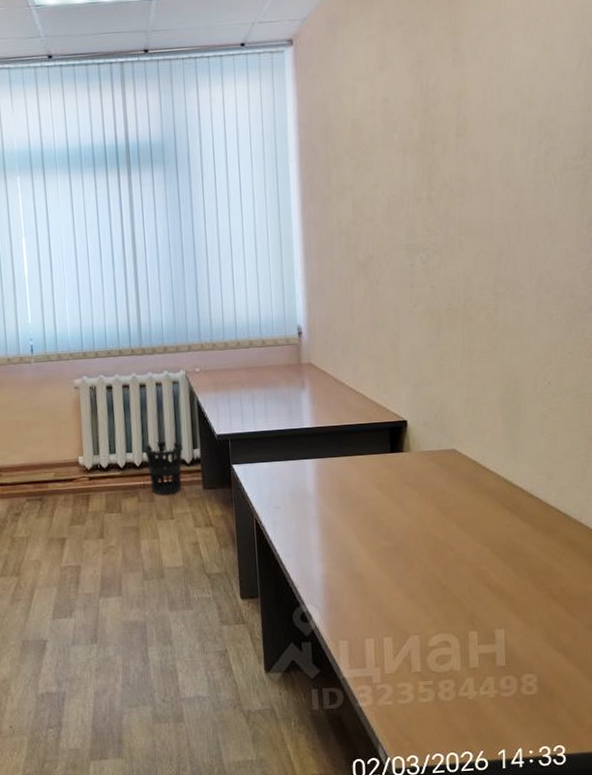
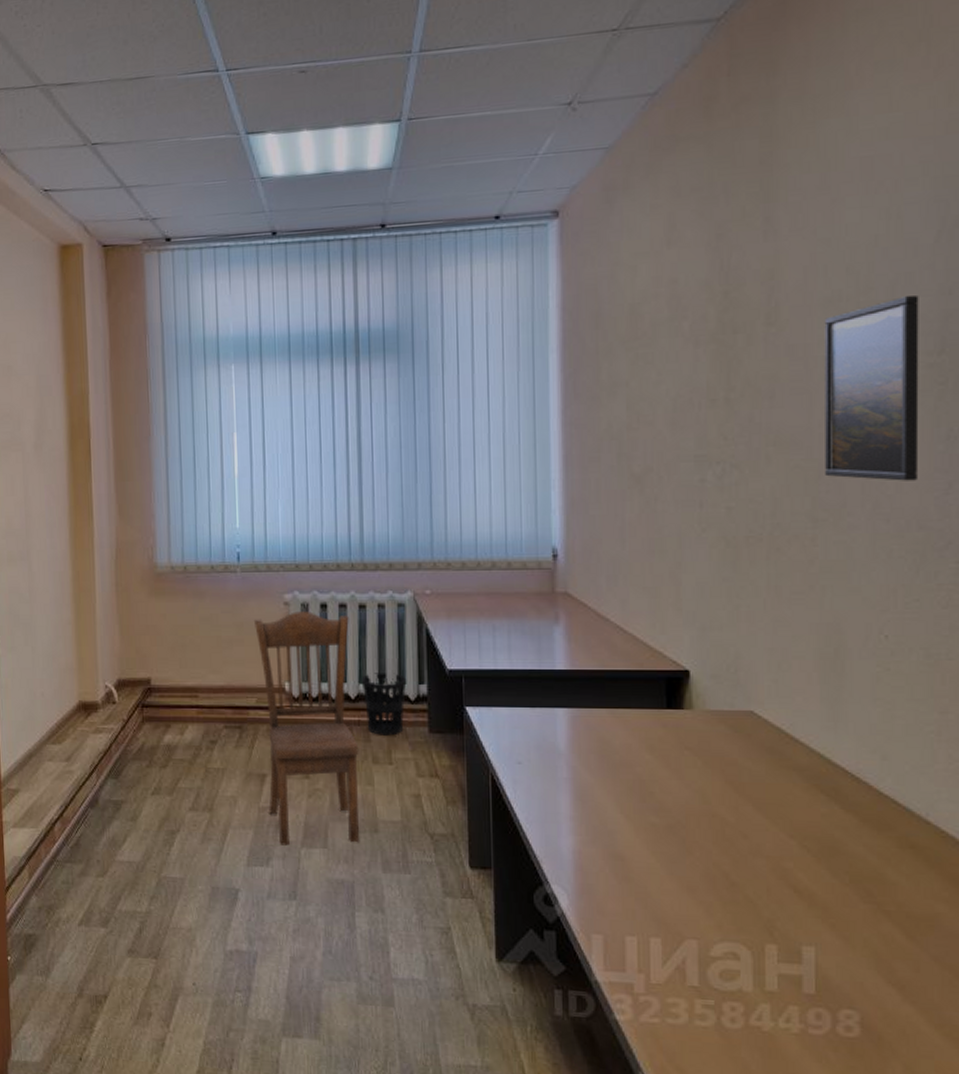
dining chair: none [48,393,148,598] -> present [253,611,359,846]
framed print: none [499,111,569,260] -> present [824,295,919,481]

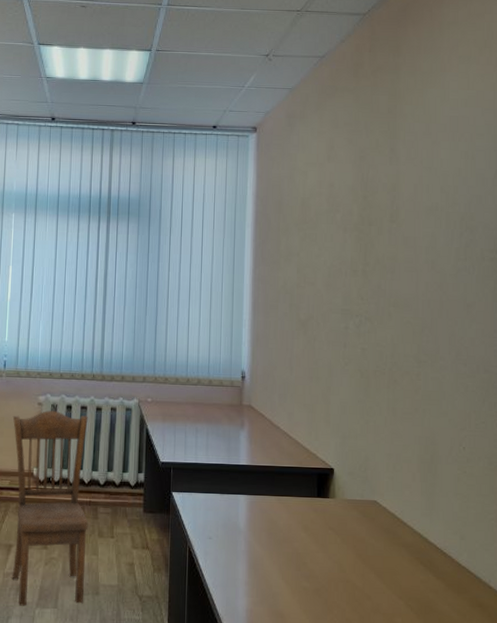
wastebasket: present [361,673,407,736] -> none [94,463,129,514]
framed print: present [824,295,919,481] -> none [426,210,485,338]

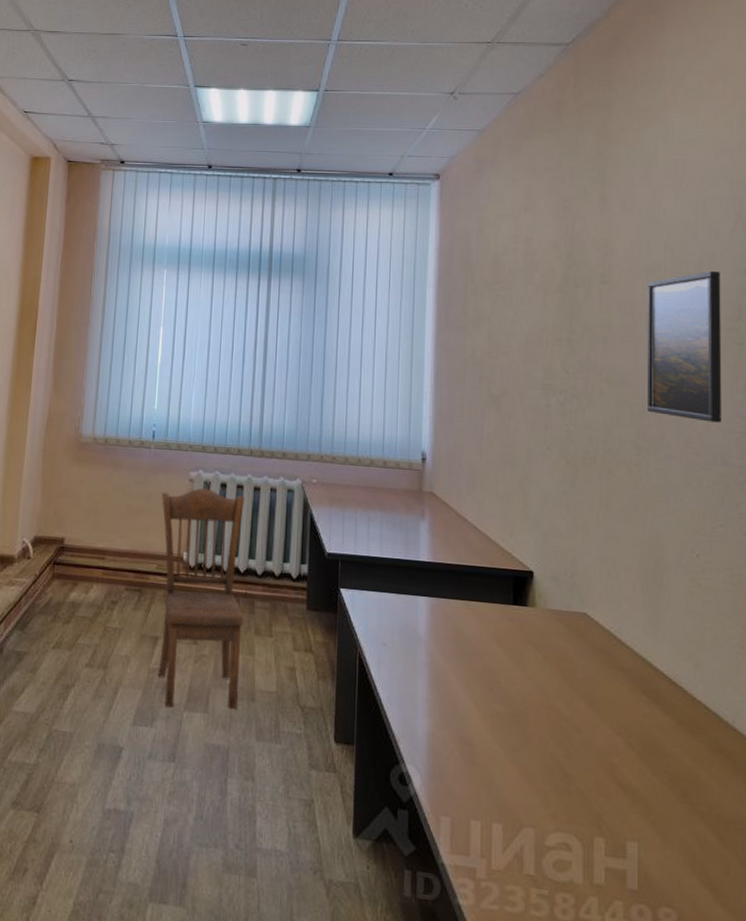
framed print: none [426,210,485,338] -> present [647,270,722,423]

